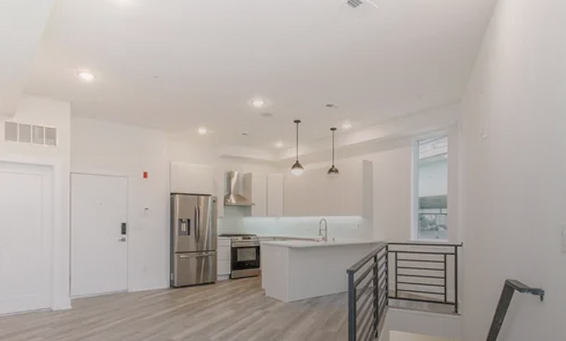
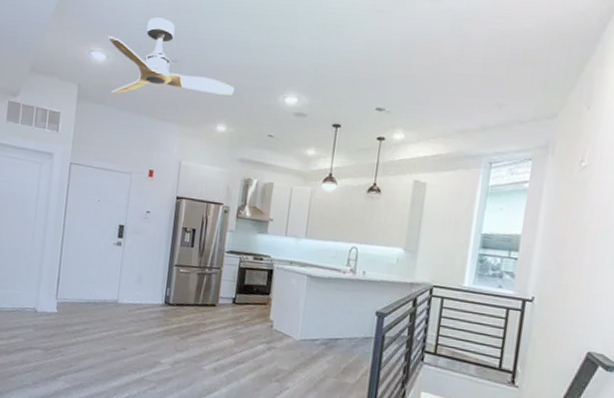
ceiling fan: none [93,40,211,108] -> present [107,17,235,96]

